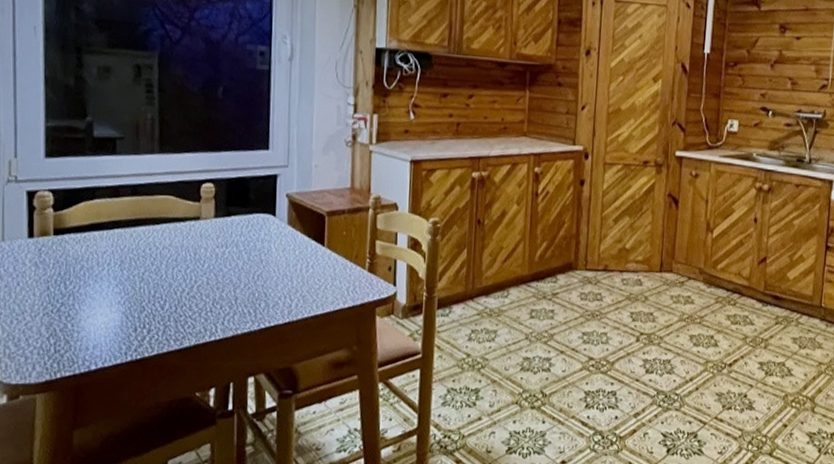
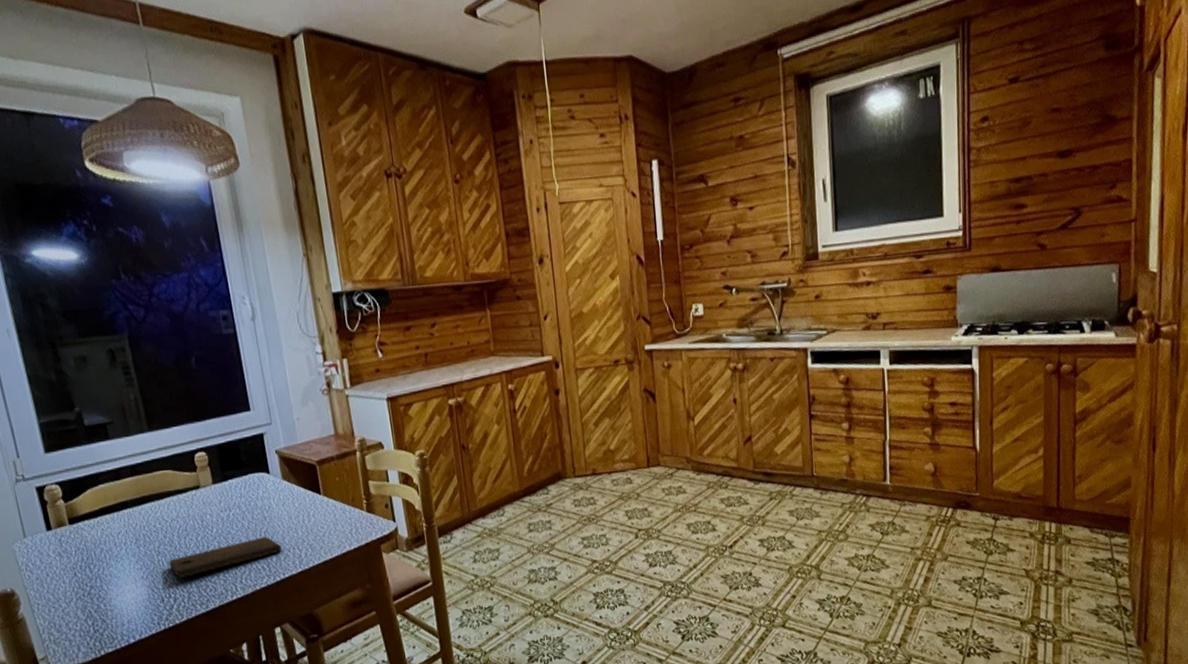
cutting board: none [150,280,272,309] -> present [168,536,282,578]

